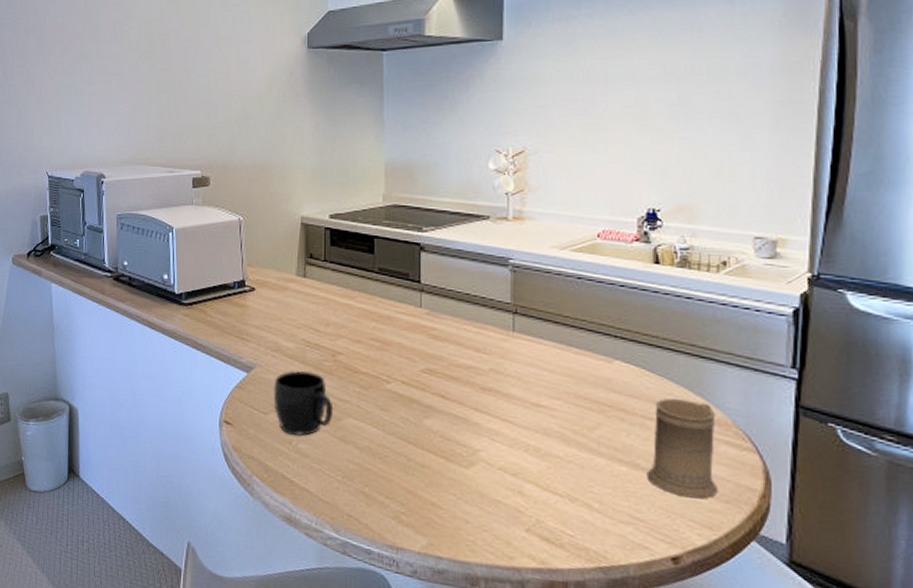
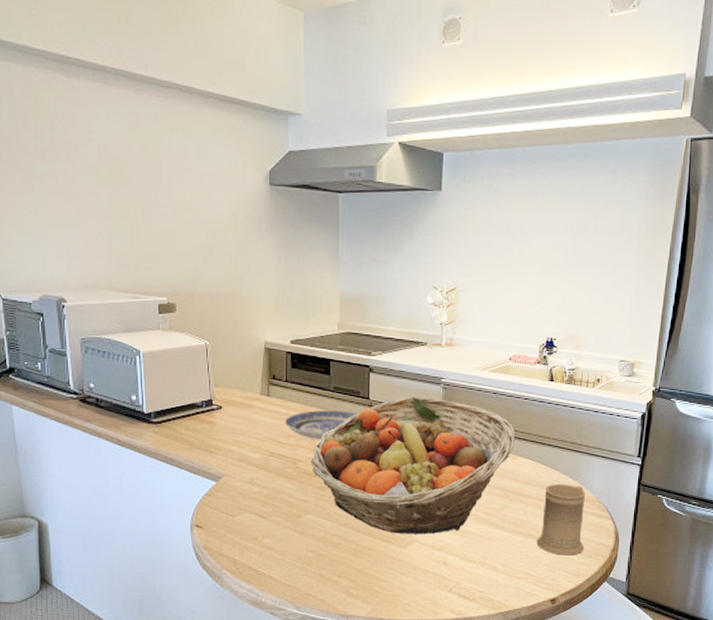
mug: present [273,371,334,436] -> none [240,478,295,532]
plate: none [323,295,407,329] -> present [285,410,358,439]
fruit basket: none [352,280,610,453] -> present [310,396,516,534]

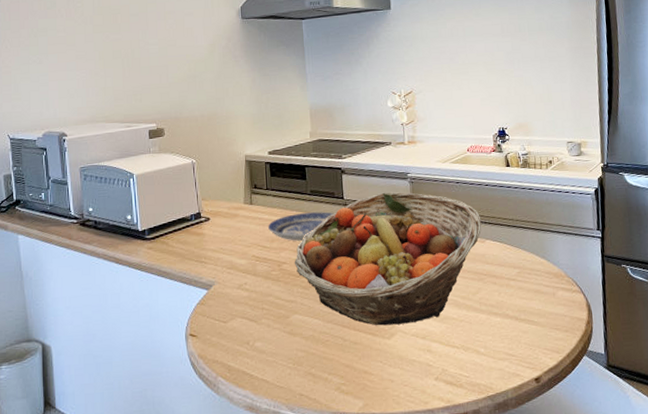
mug: present [536,484,586,556] -> none [513,262,560,333]

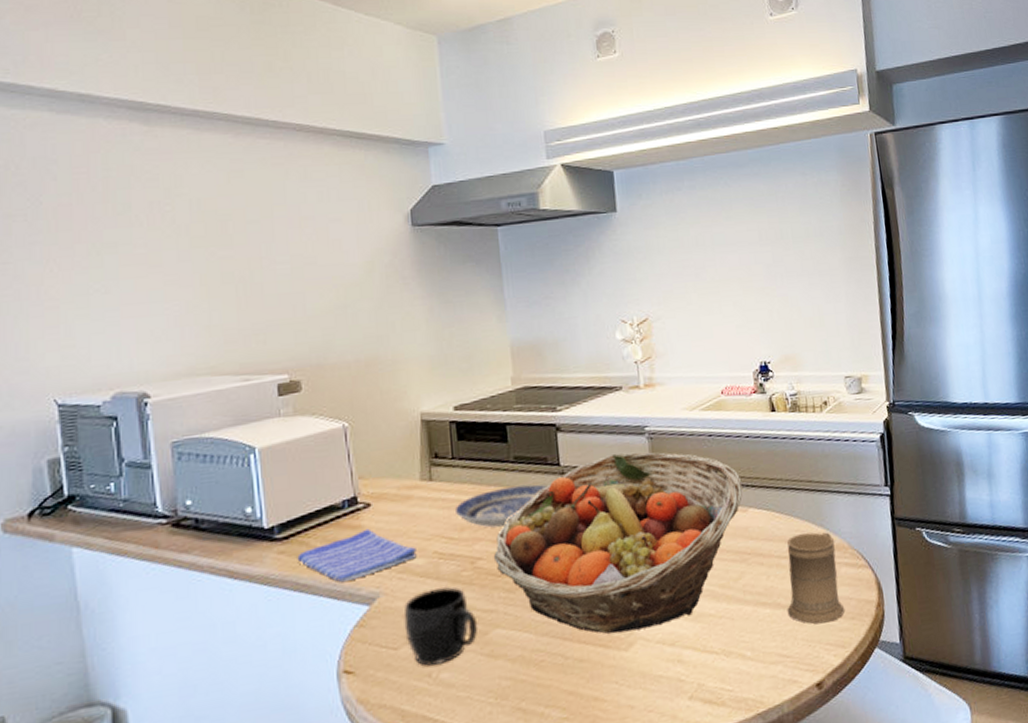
dish towel: none [160,235,241,273] -> present [297,528,417,583]
mug: none [231,282,283,336] -> present [403,587,479,666]
mug: none [513,262,560,333] -> present [787,532,844,624]

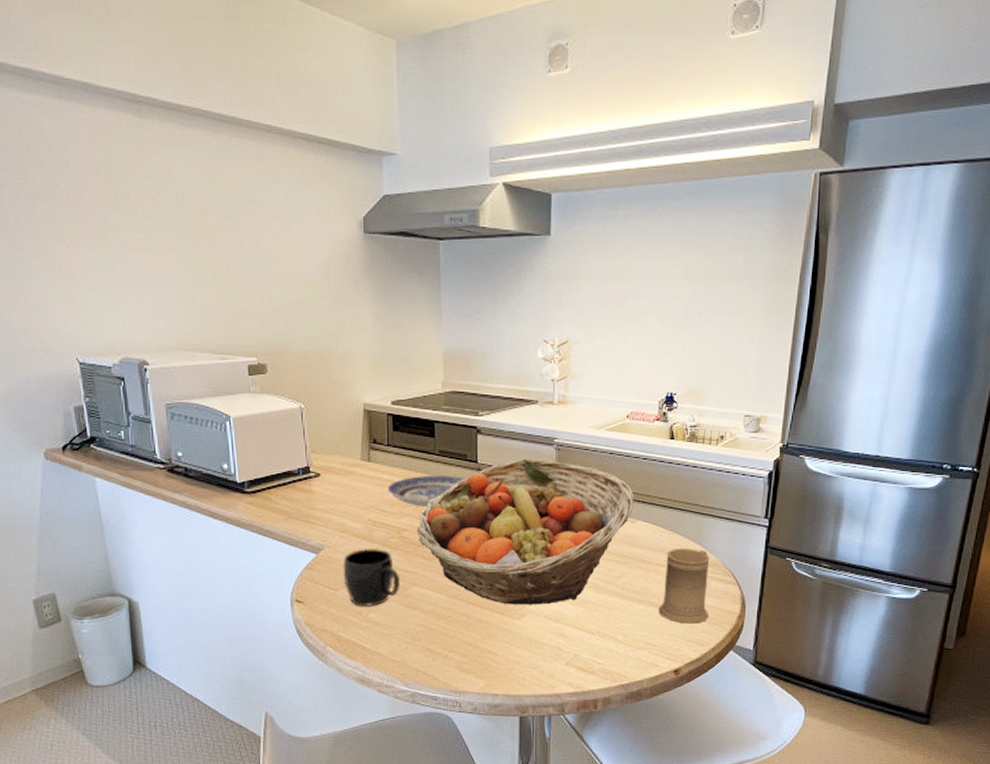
dish towel: present [297,528,417,583] -> none [262,493,355,533]

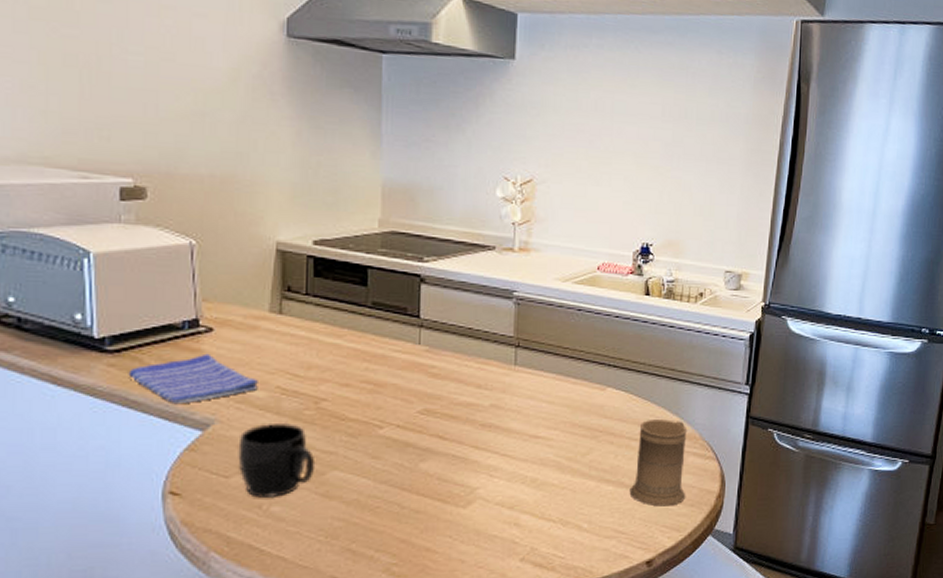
dish towel: none [262,493,355,533] -> present [128,353,258,405]
plate: present [388,476,465,507] -> none [304,333,404,370]
fruit basket: present [416,458,635,605] -> none [338,314,605,490]

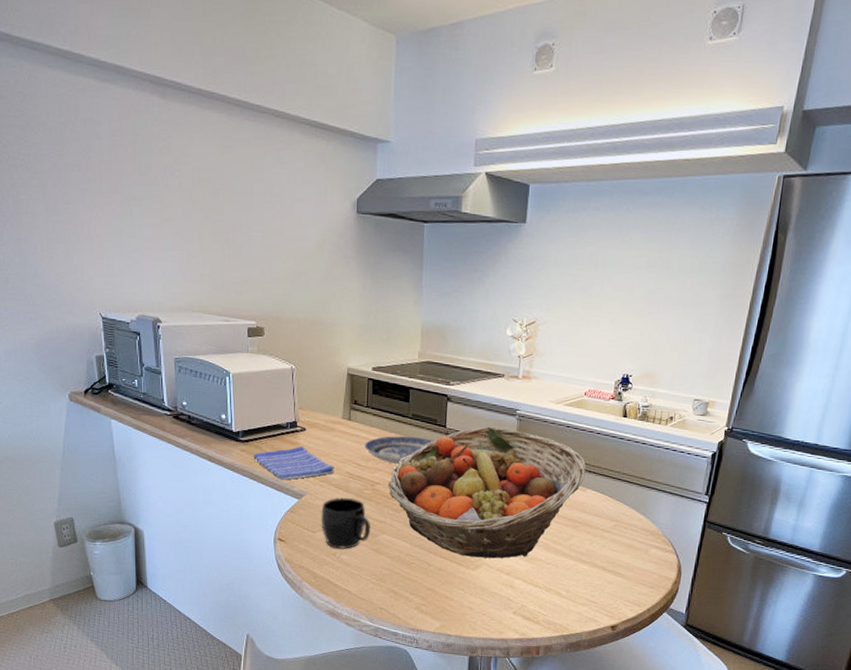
plate: none [304,333,404,370] -> present [365,436,434,464]
fruit basket: none [338,314,605,490] -> present [387,426,586,559]
mug: present [629,419,688,507] -> none [601,517,652,586]

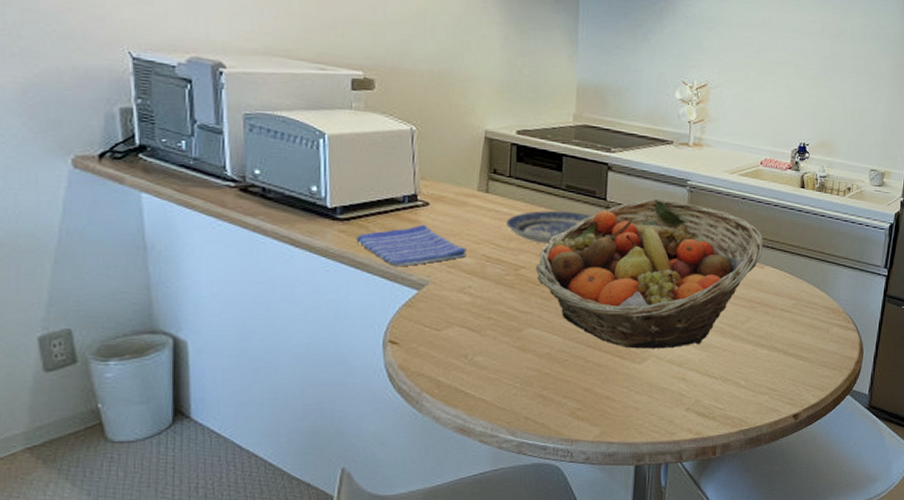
mug: present [321,498,371,549] -> none [448,286,514,348]

